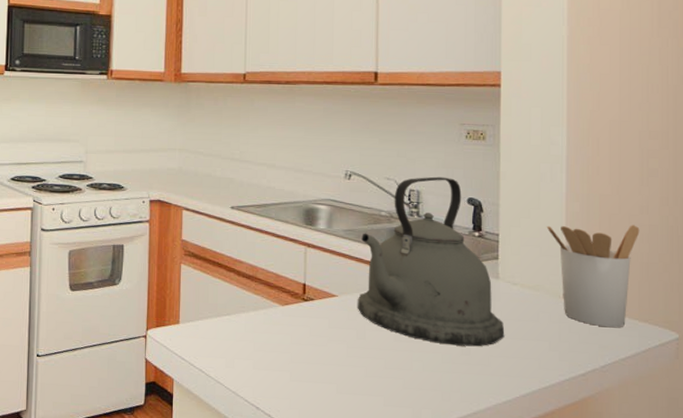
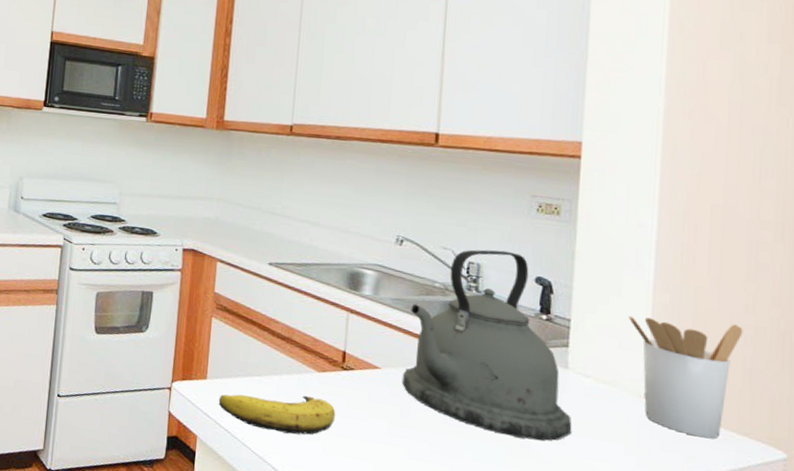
banana: none [191,329,300,367] -> present [218,394,336,435]

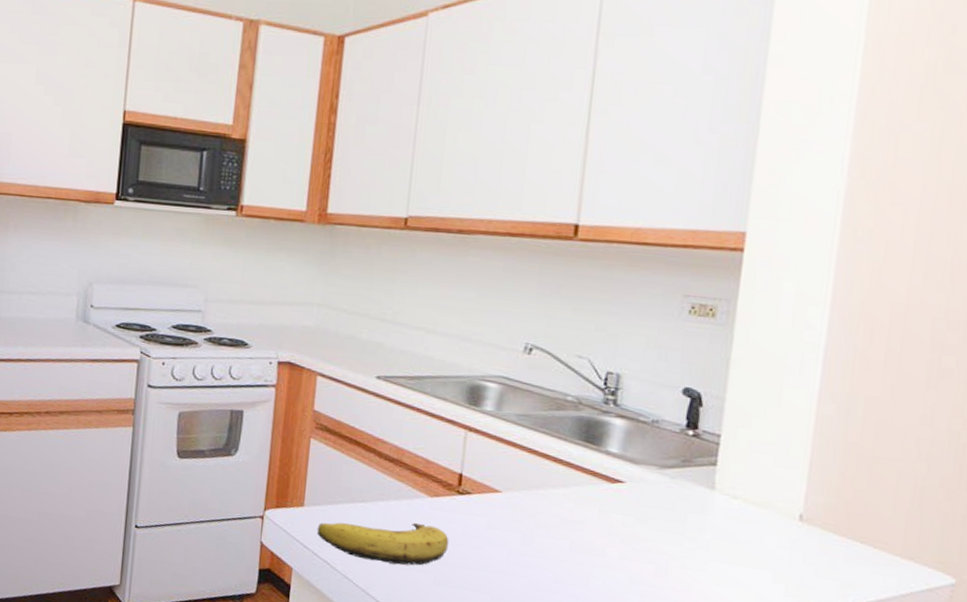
kettle: present [401,249,572,441] -> none [525,358,716,569]
utensil holder: present [628,315,743,439] -> none [786,429,918,564]

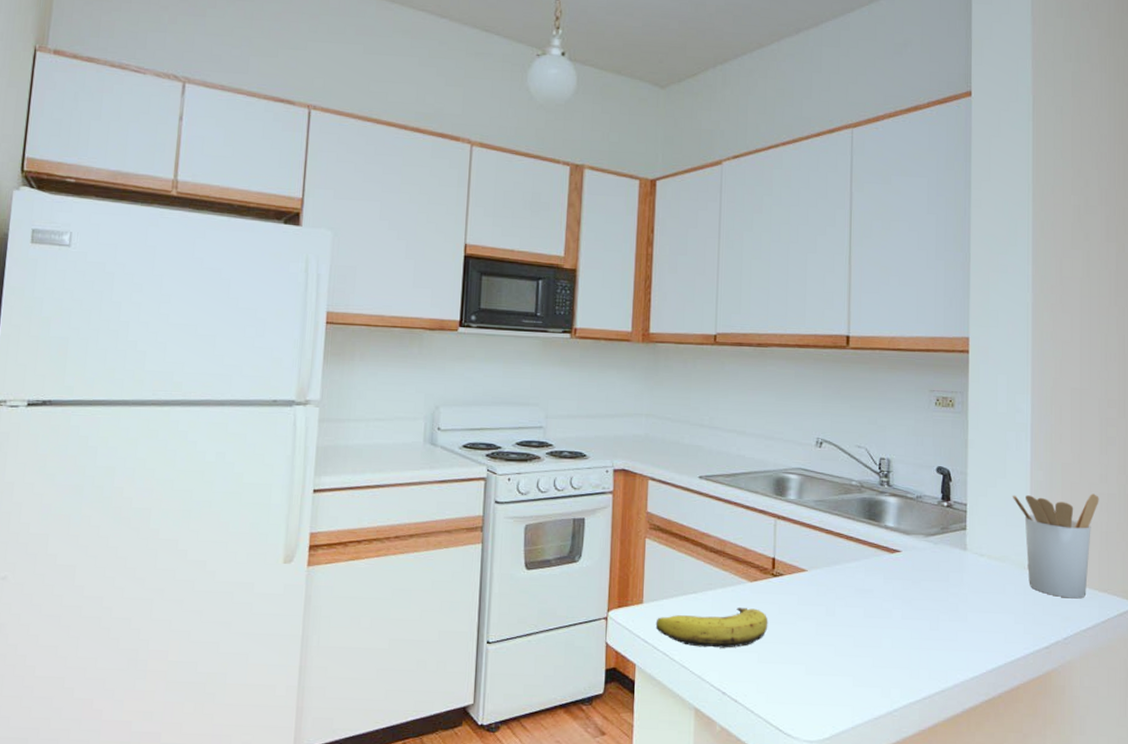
utensil holder: none [786,429,918,564] -> present [1012,493,1099,599]

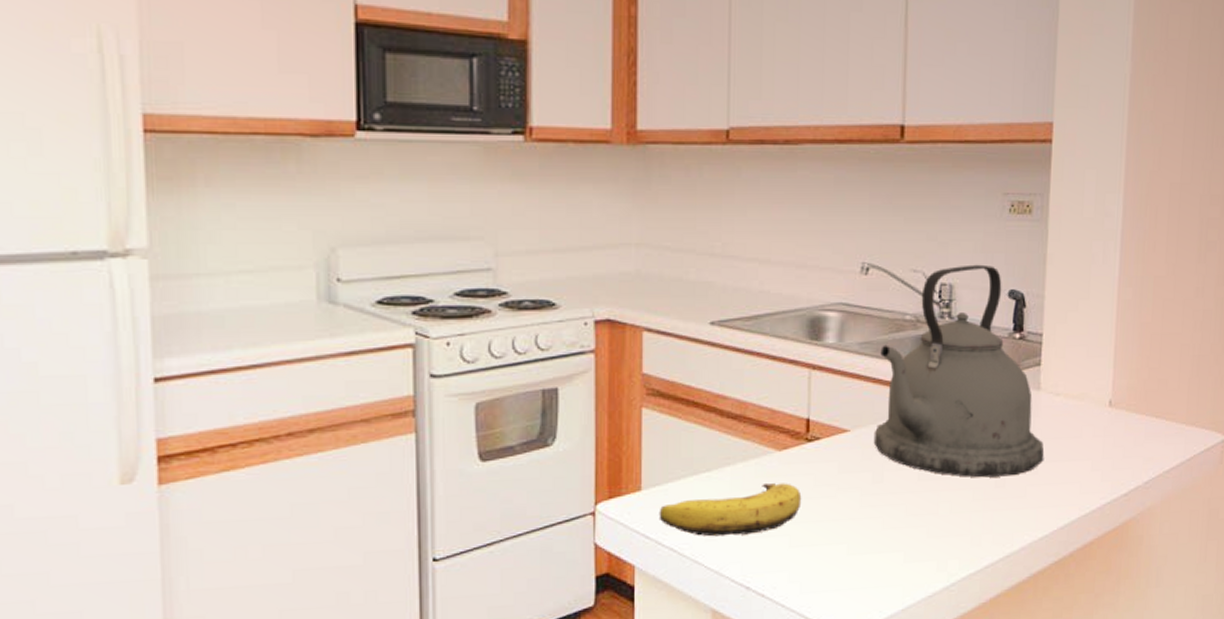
kettle: none [827,444,972,621] -> present [873,264,1045,478]
utensil holder: present [1012,493,1099,599] -> none [1095,311,1194,436]

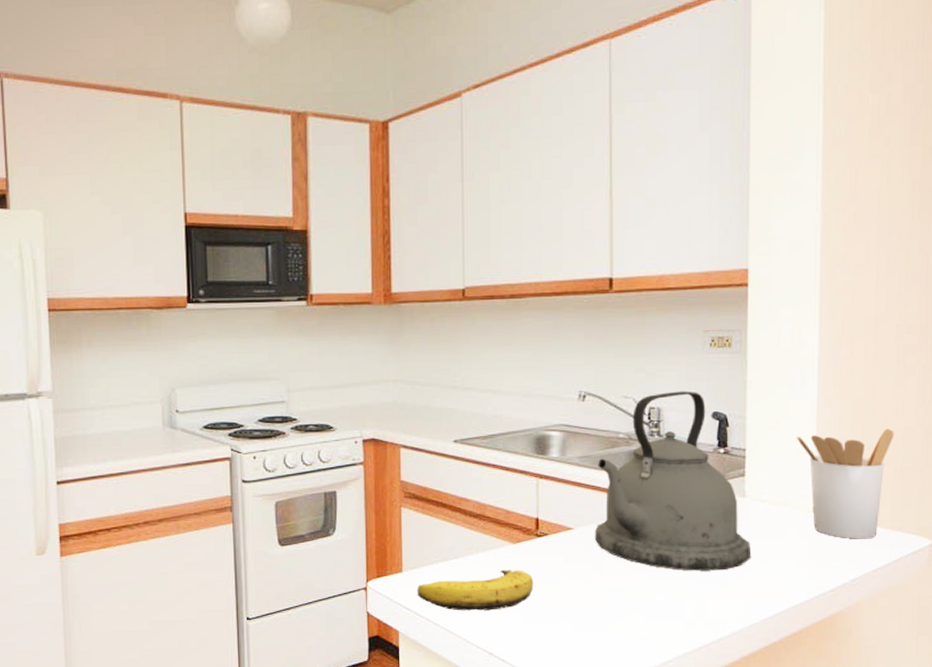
utensil holder: none [1095,311,1194,436] -> present [796,428,894,539]

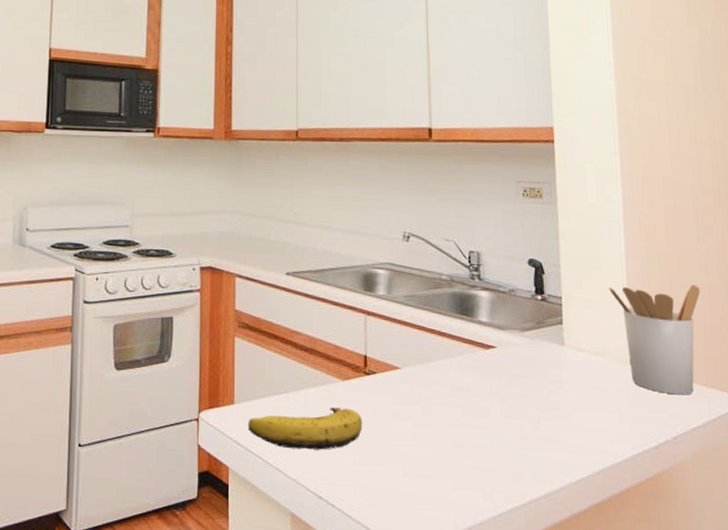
kettle: present [594,391,752,571] -> none [421,237,574,420]

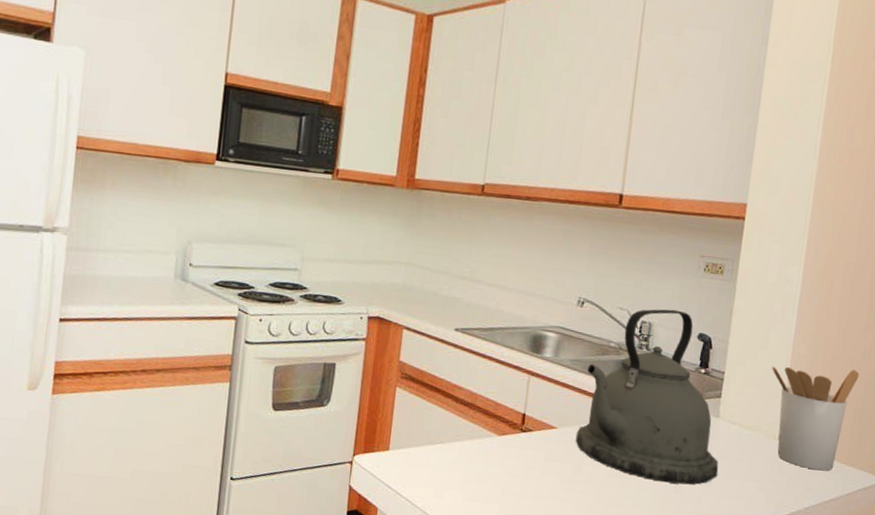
banana: present [248,408,363,450] -> none [400,460,513,498]
kettle: none [421,237,574,420] -> present [575,309,719,485]

